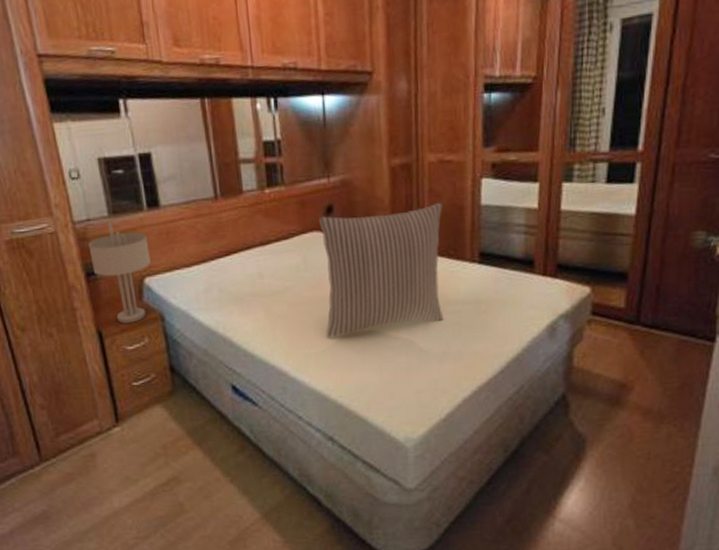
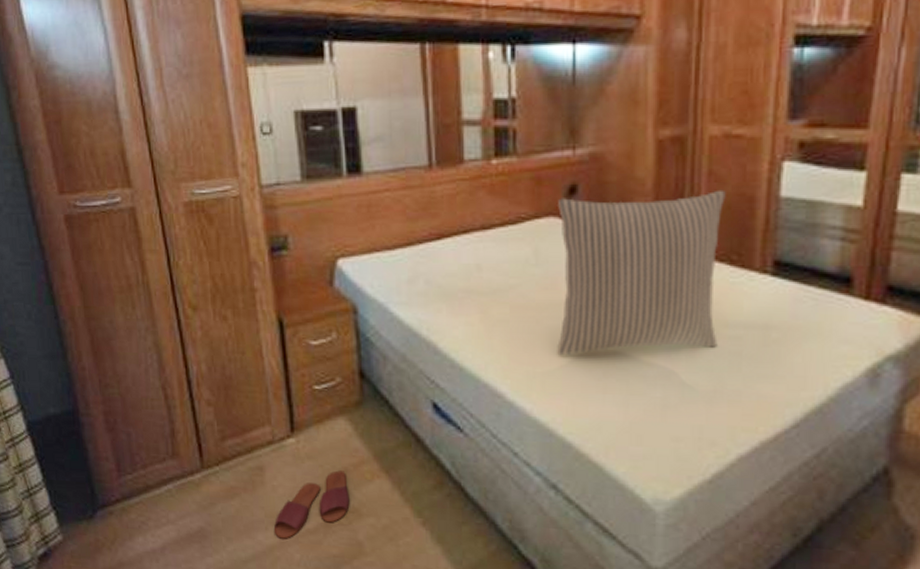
table lamp: present [88,222,151,324] -> none [276,188,346,312]
slippers: none [107,448,170,510] -> present [273,470,350,539]

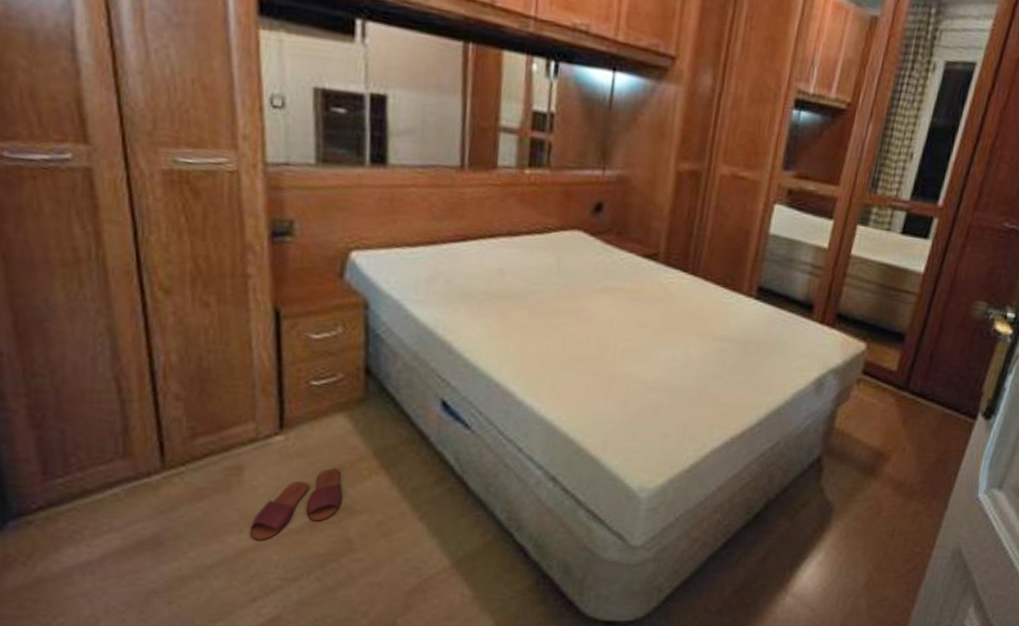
pillow: present [557,189,726,356] -> none [569,214,728,360]

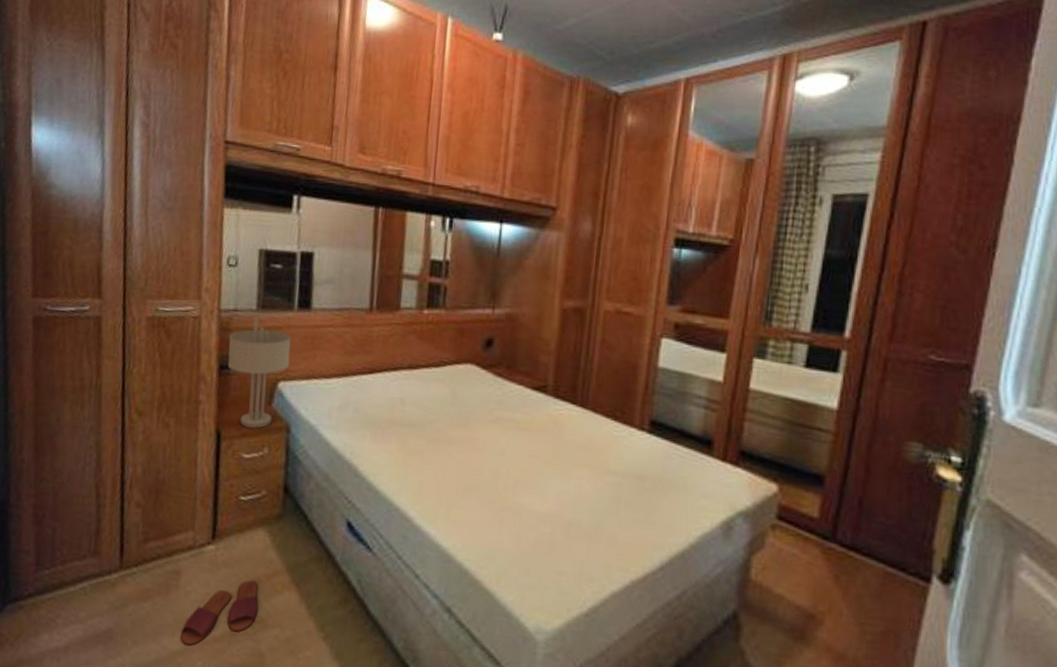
table lamp: none [281,172,364,305] -> present [227,316,291,429]

